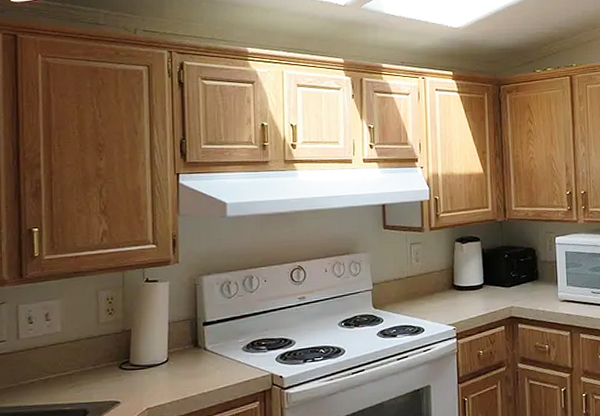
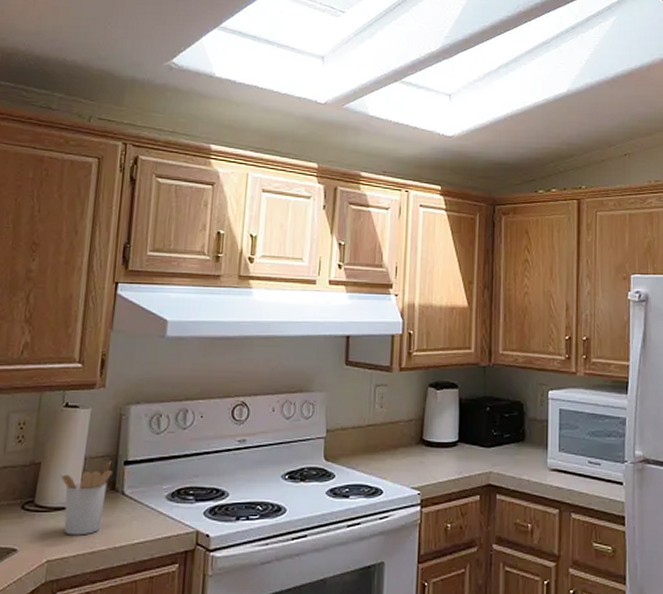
utensil holder: none [150,323,194,387] -> present [60,460,113,536]

